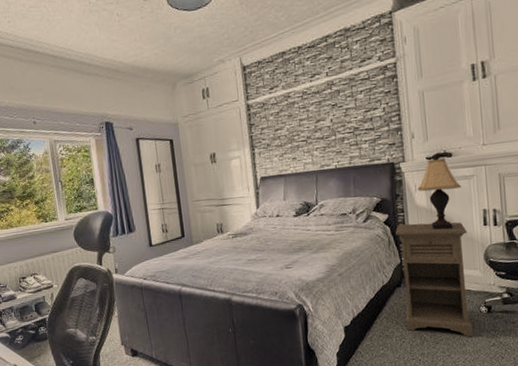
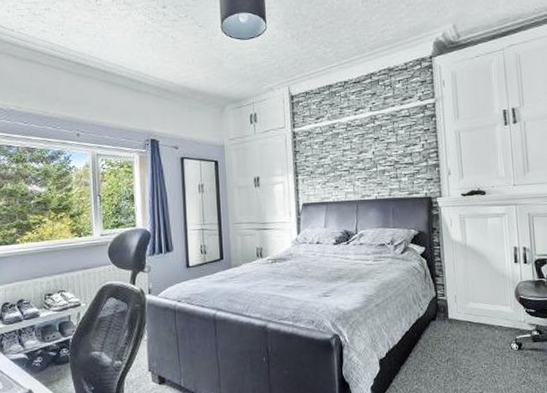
nightstand: present [395,222,474,337] -> none [431,257,505,374]
lamp: present [418,156,462,230] -> none [453,193,495,265]

